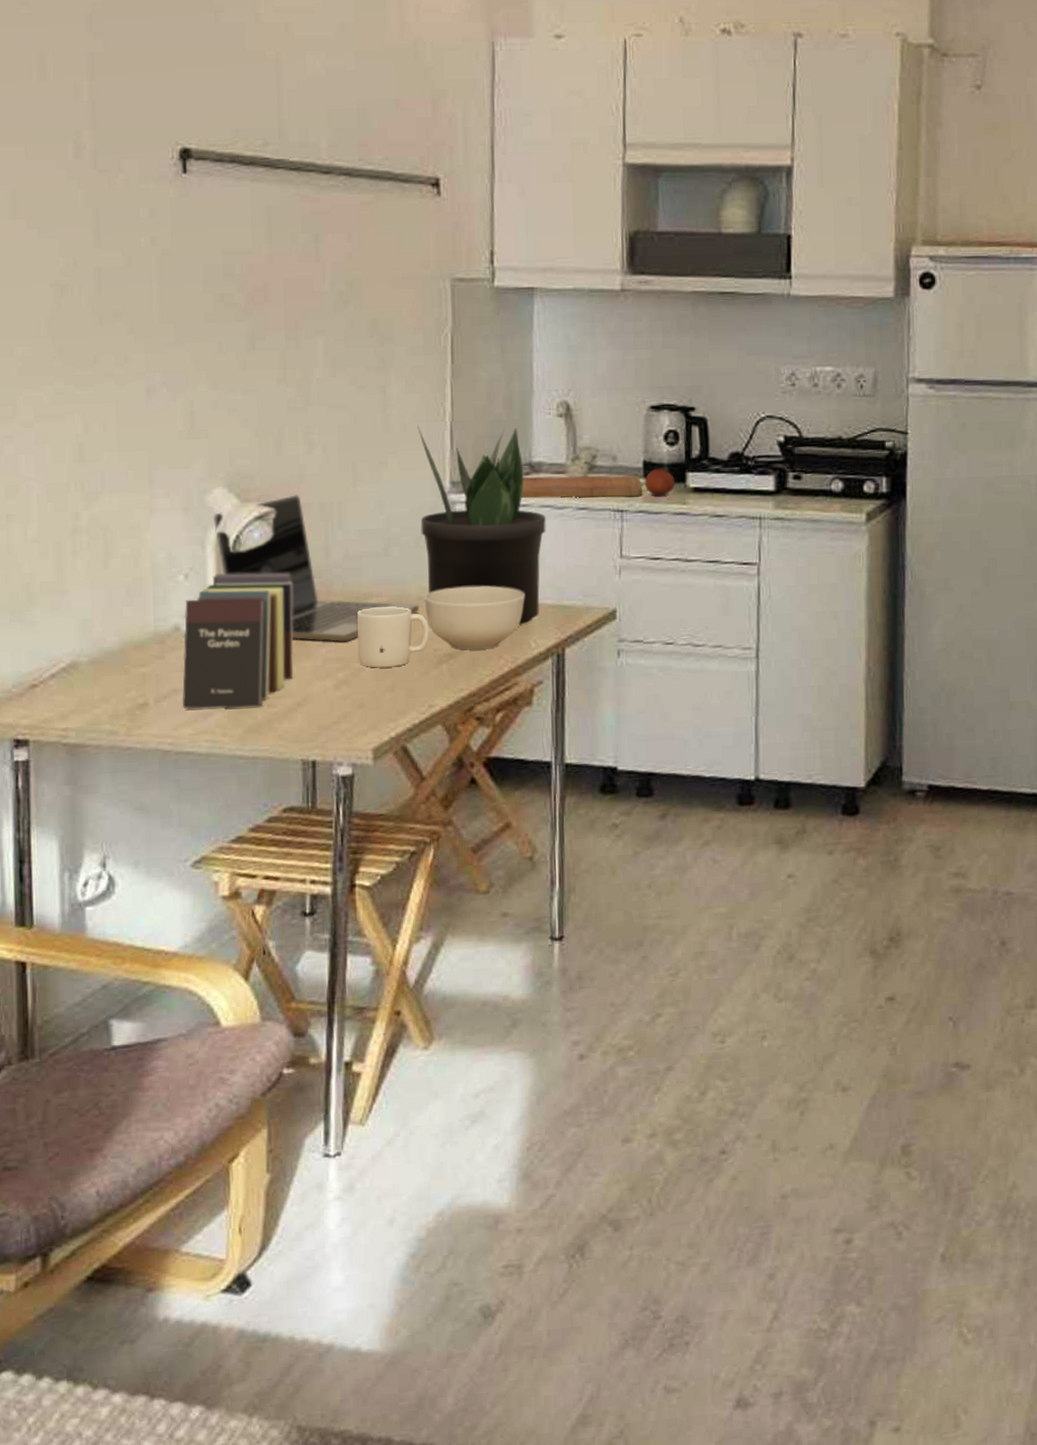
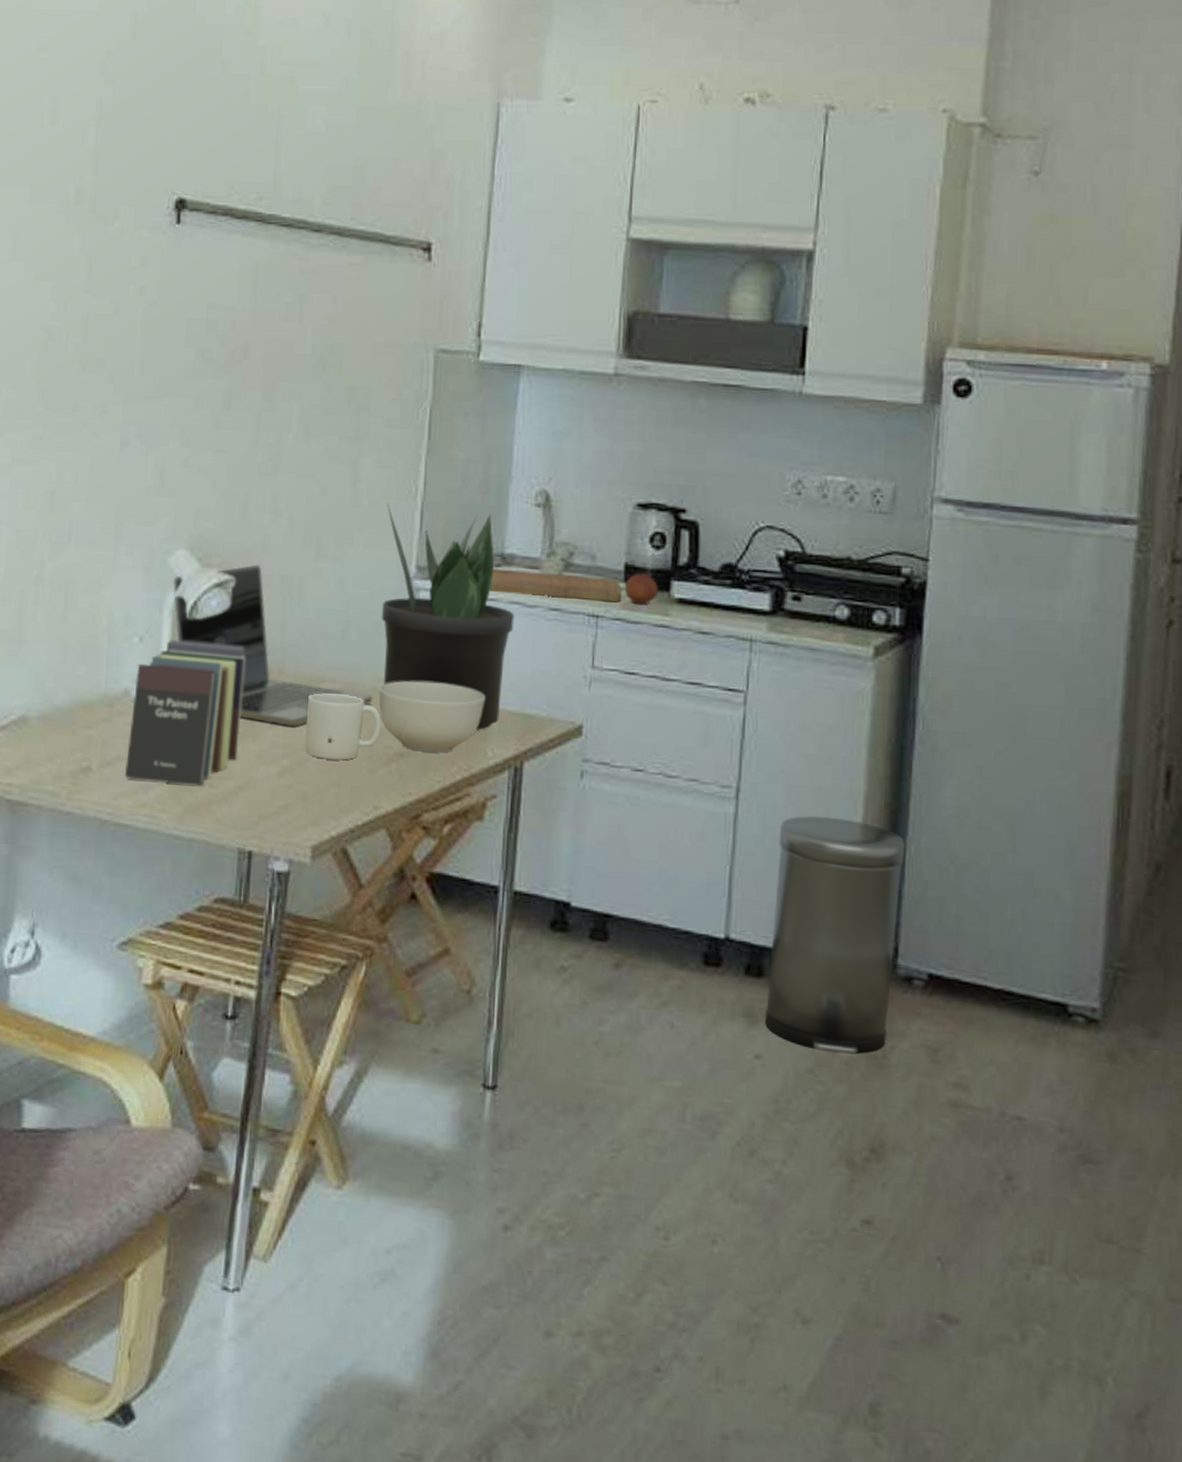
pedal bin: none [793,664,902,863] -> present [764,816,905,1055]

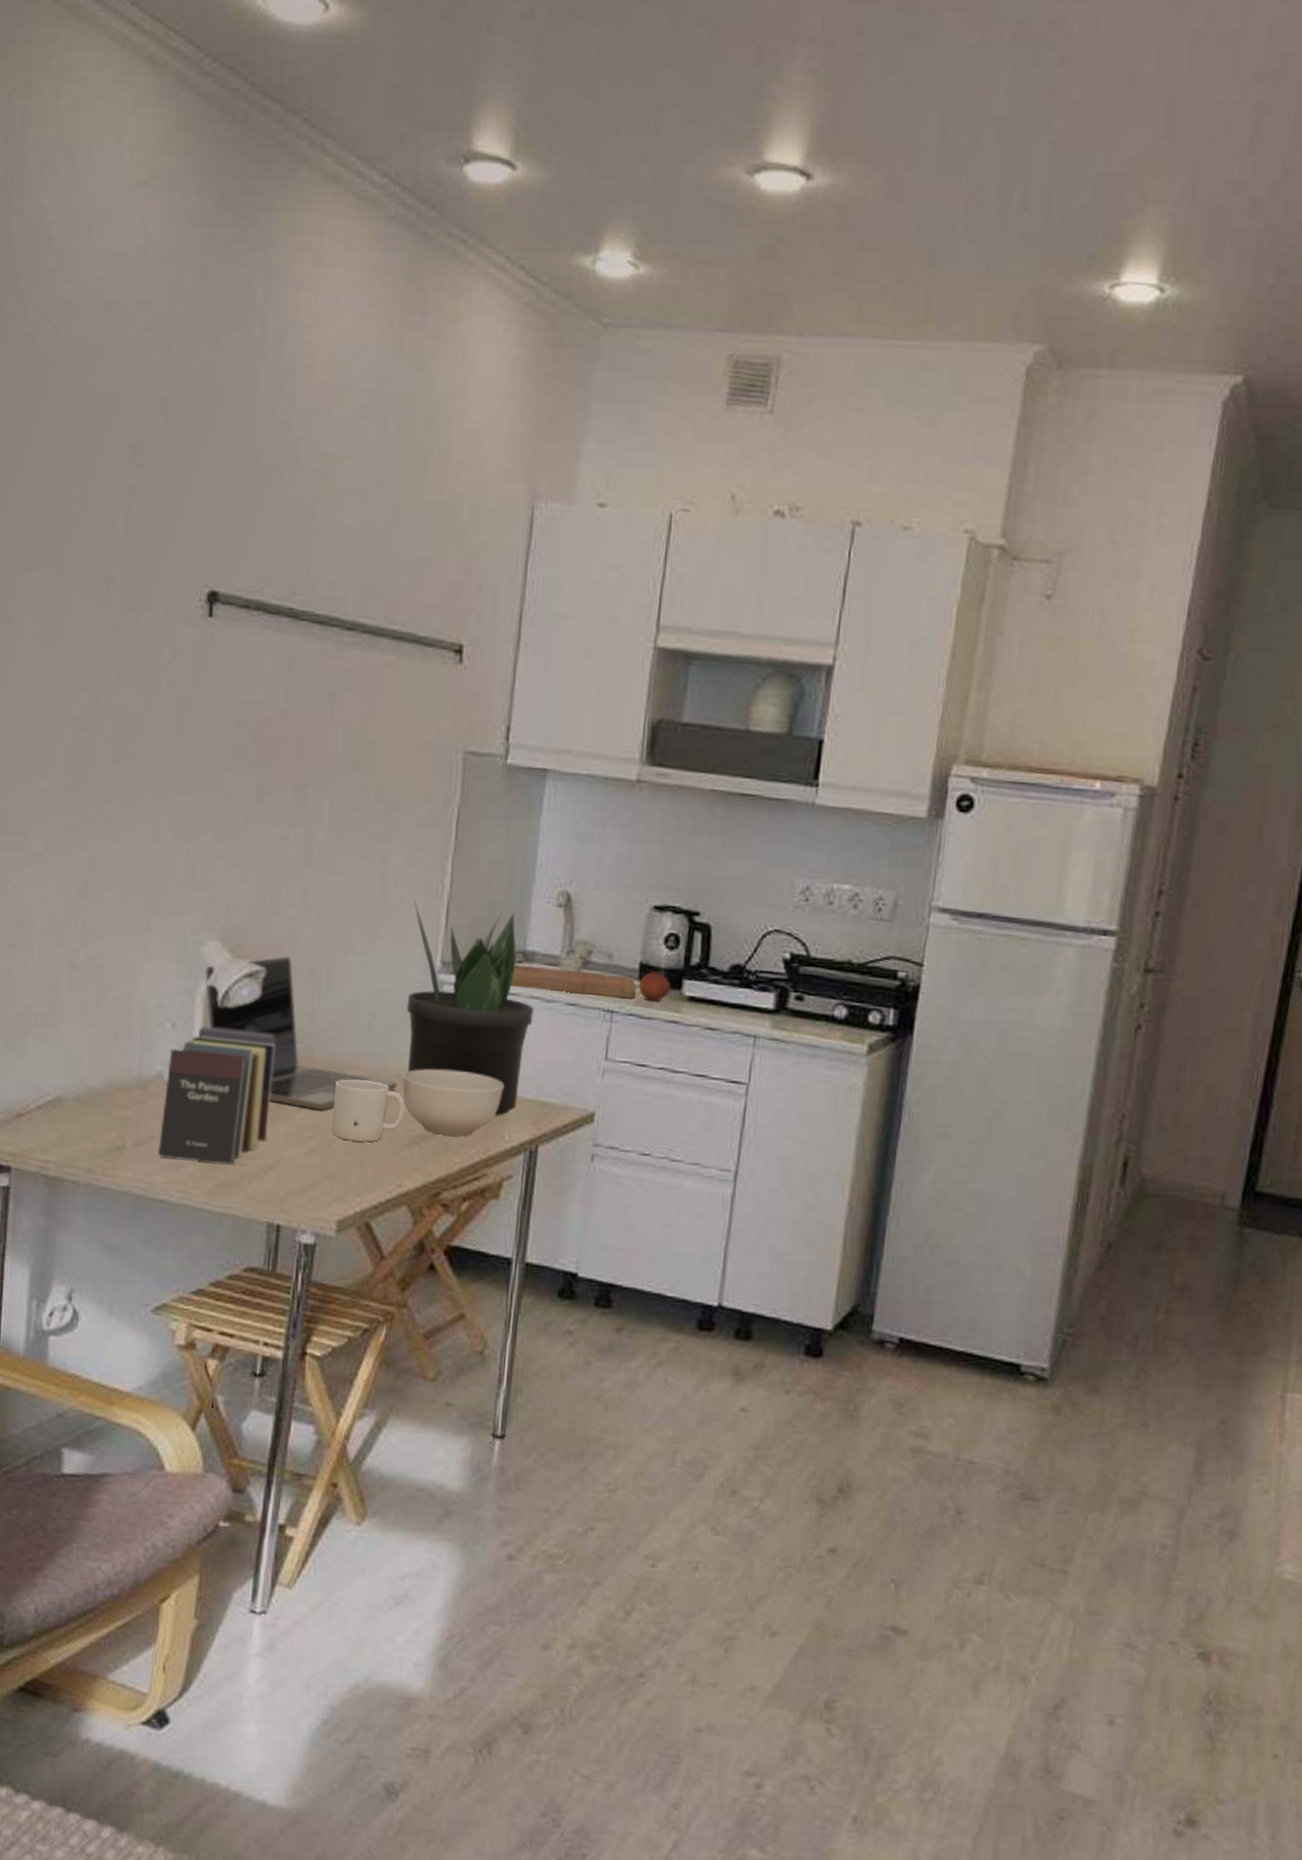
pedal bin: present [764,816,905,1055] -> none [750,1198,885,1408]

